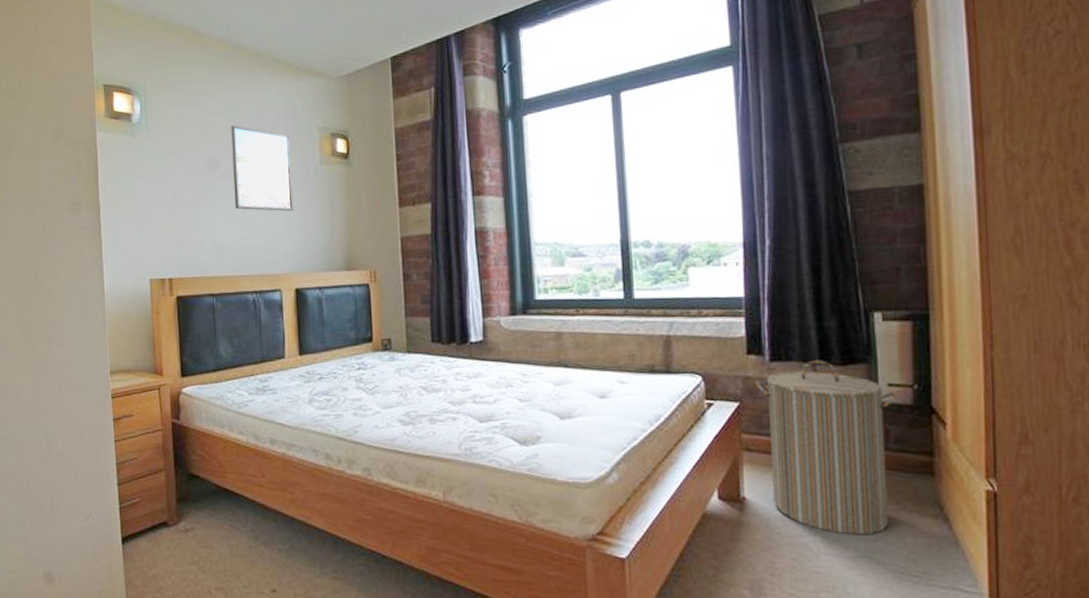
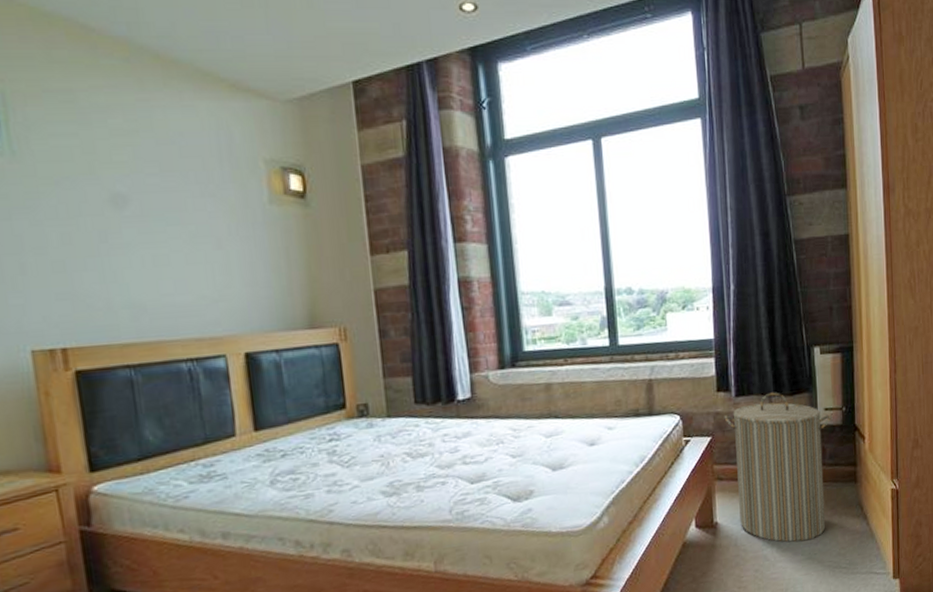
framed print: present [231,125,294,212] -> none [142,151,238,261]

